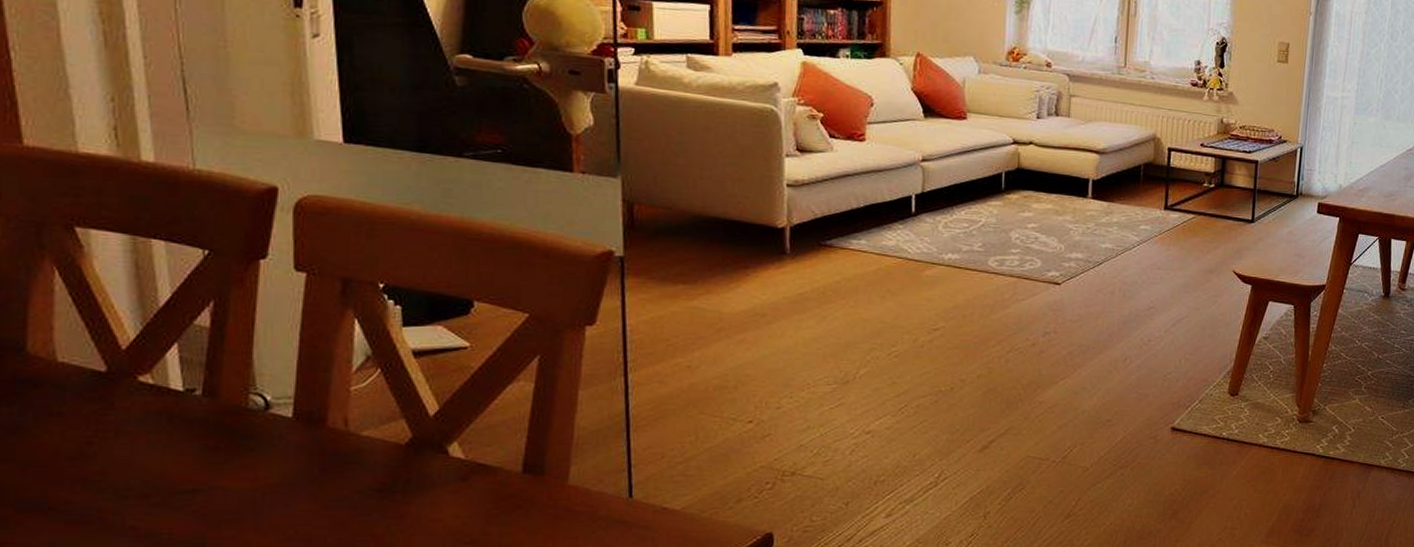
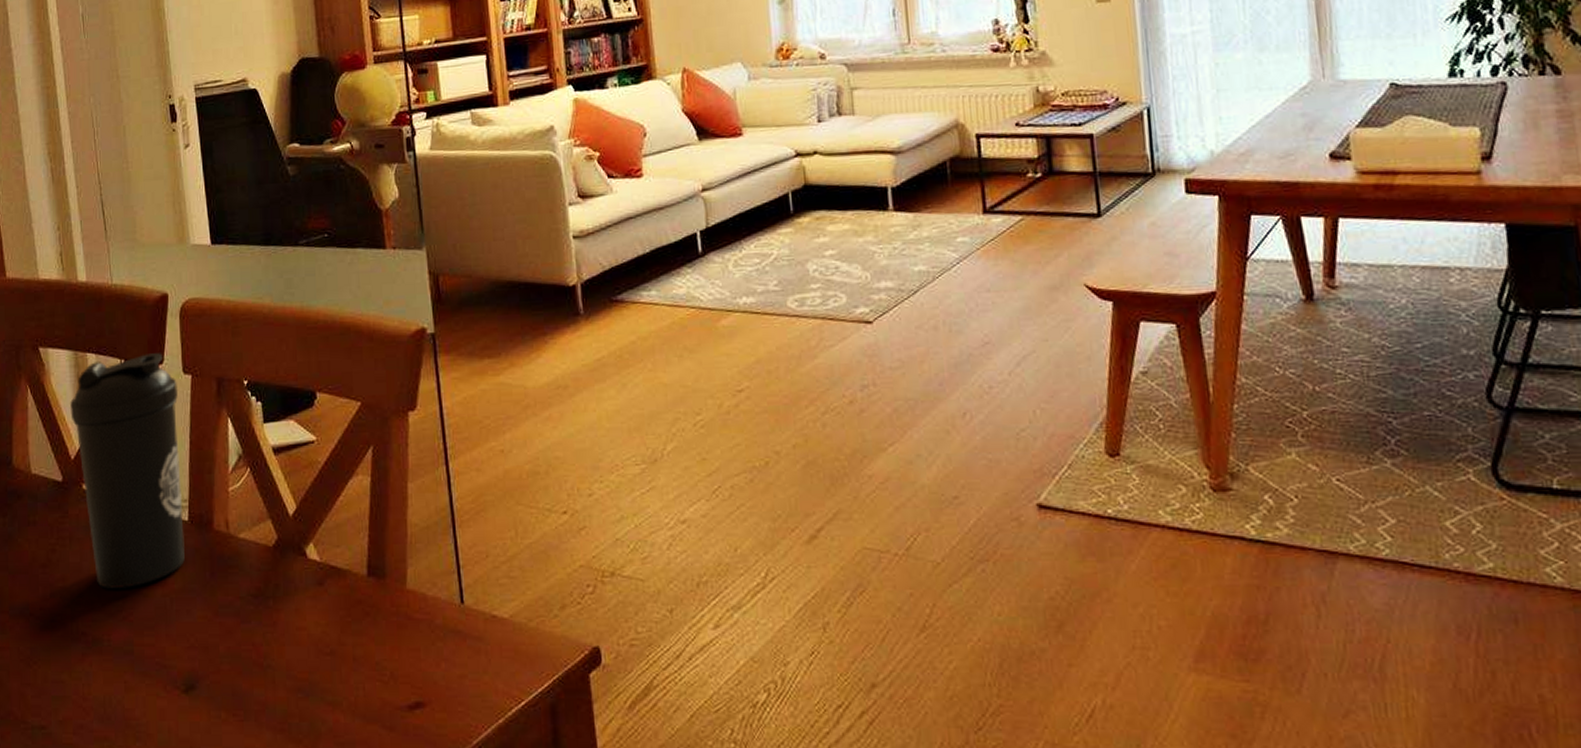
water bottle: none [122,246,287,484] -> present [70,353,185,590]

